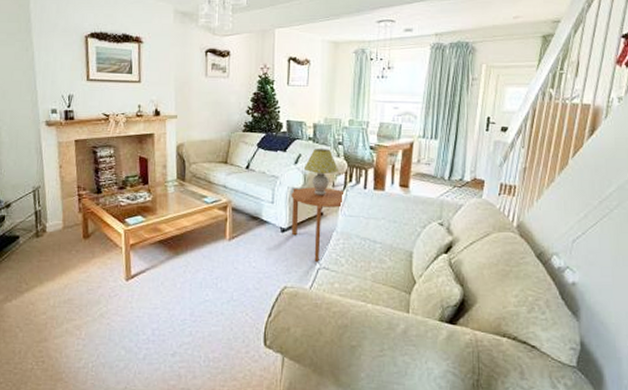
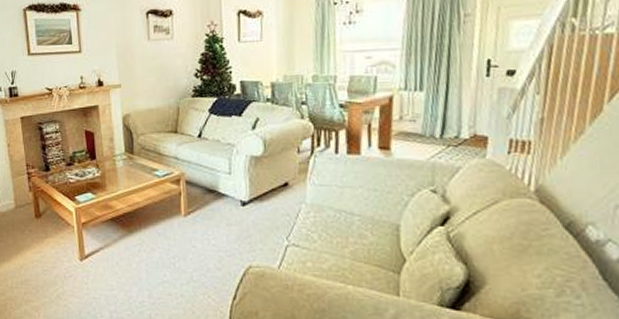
side table: present [291,187,343,262] -> none [250,154,311,238]
table lamp: present [303,149,339,195] -> none [262,110,305,163]

